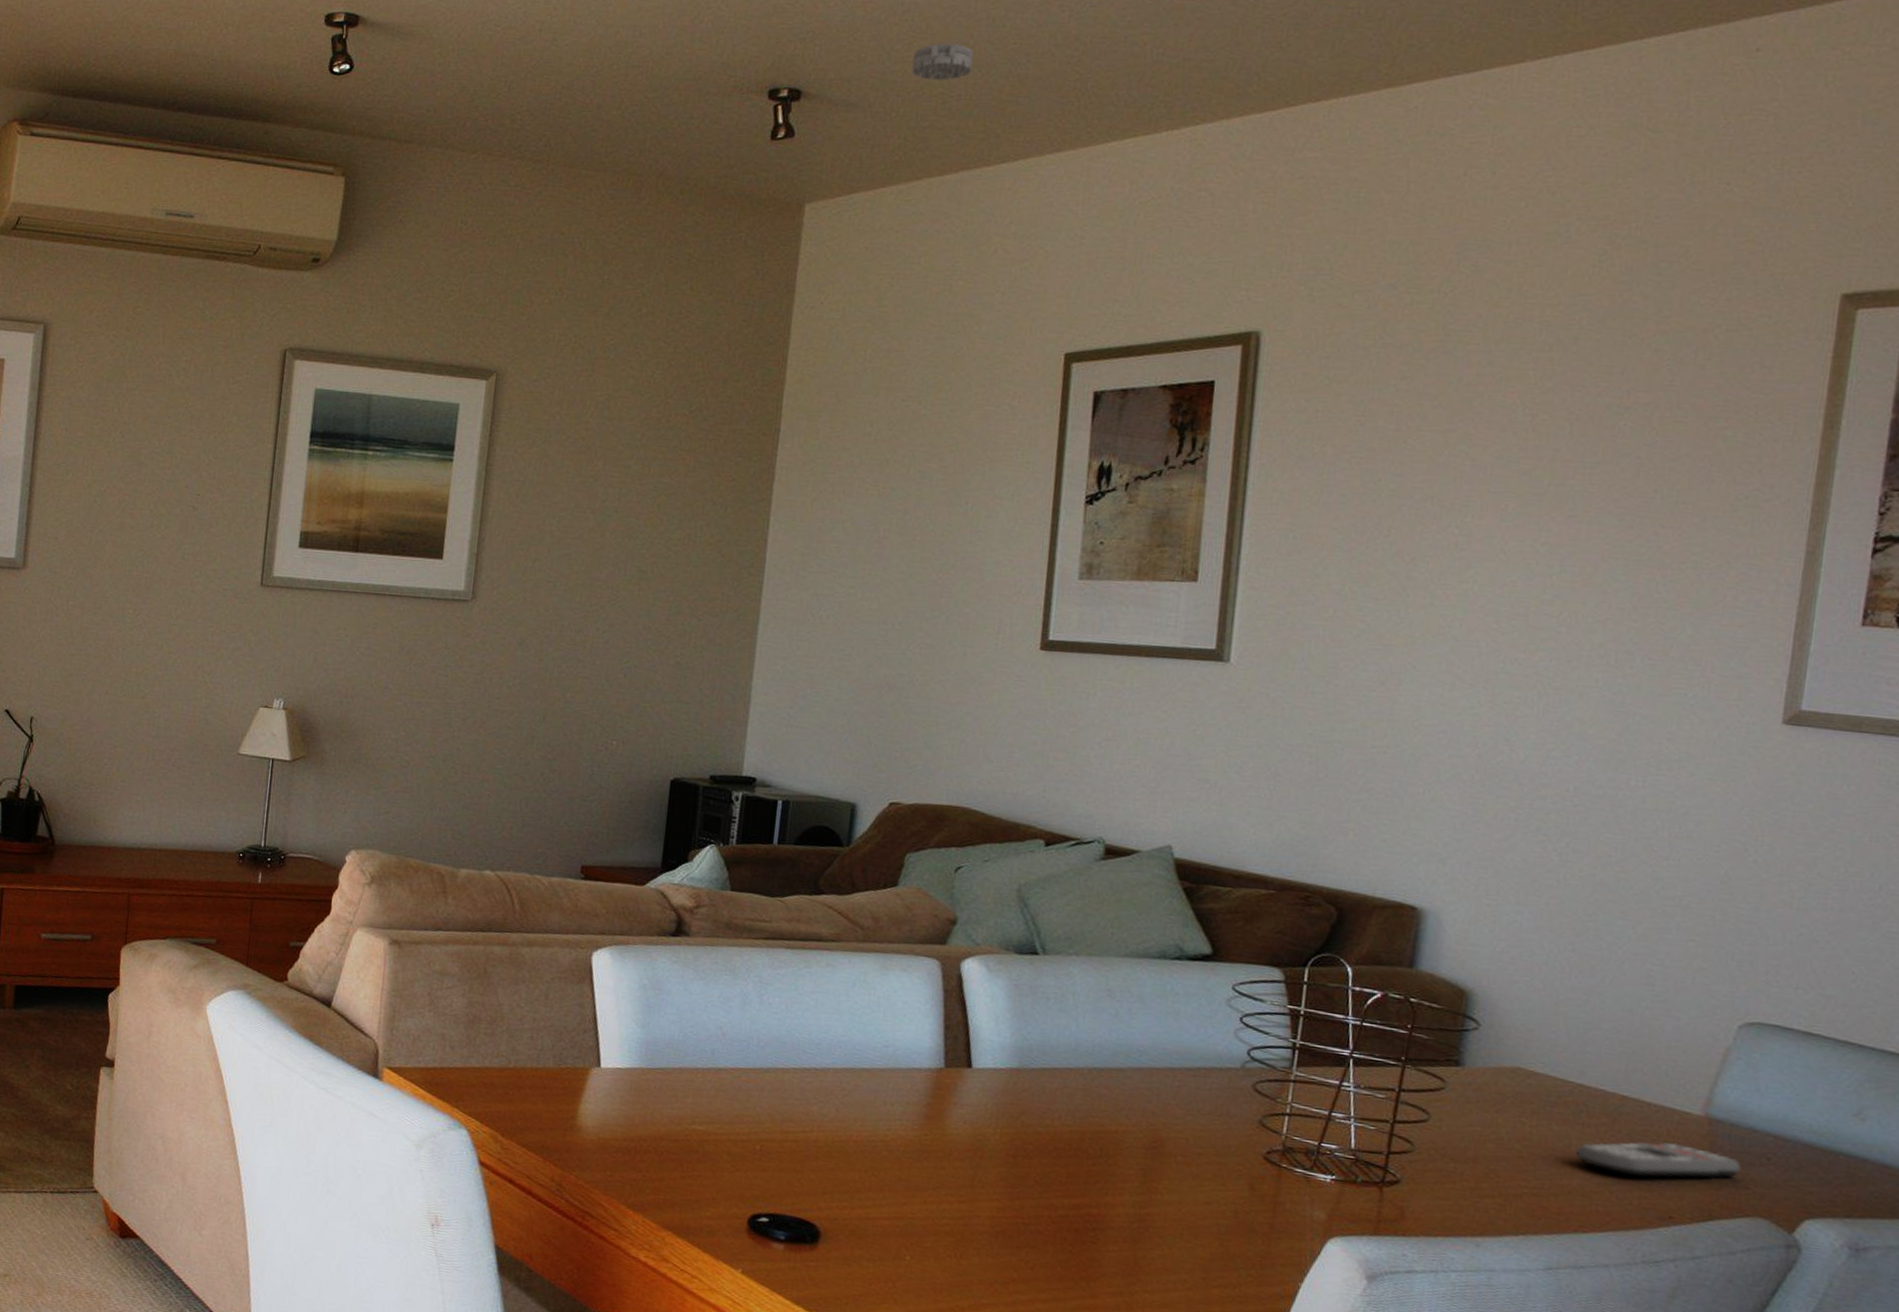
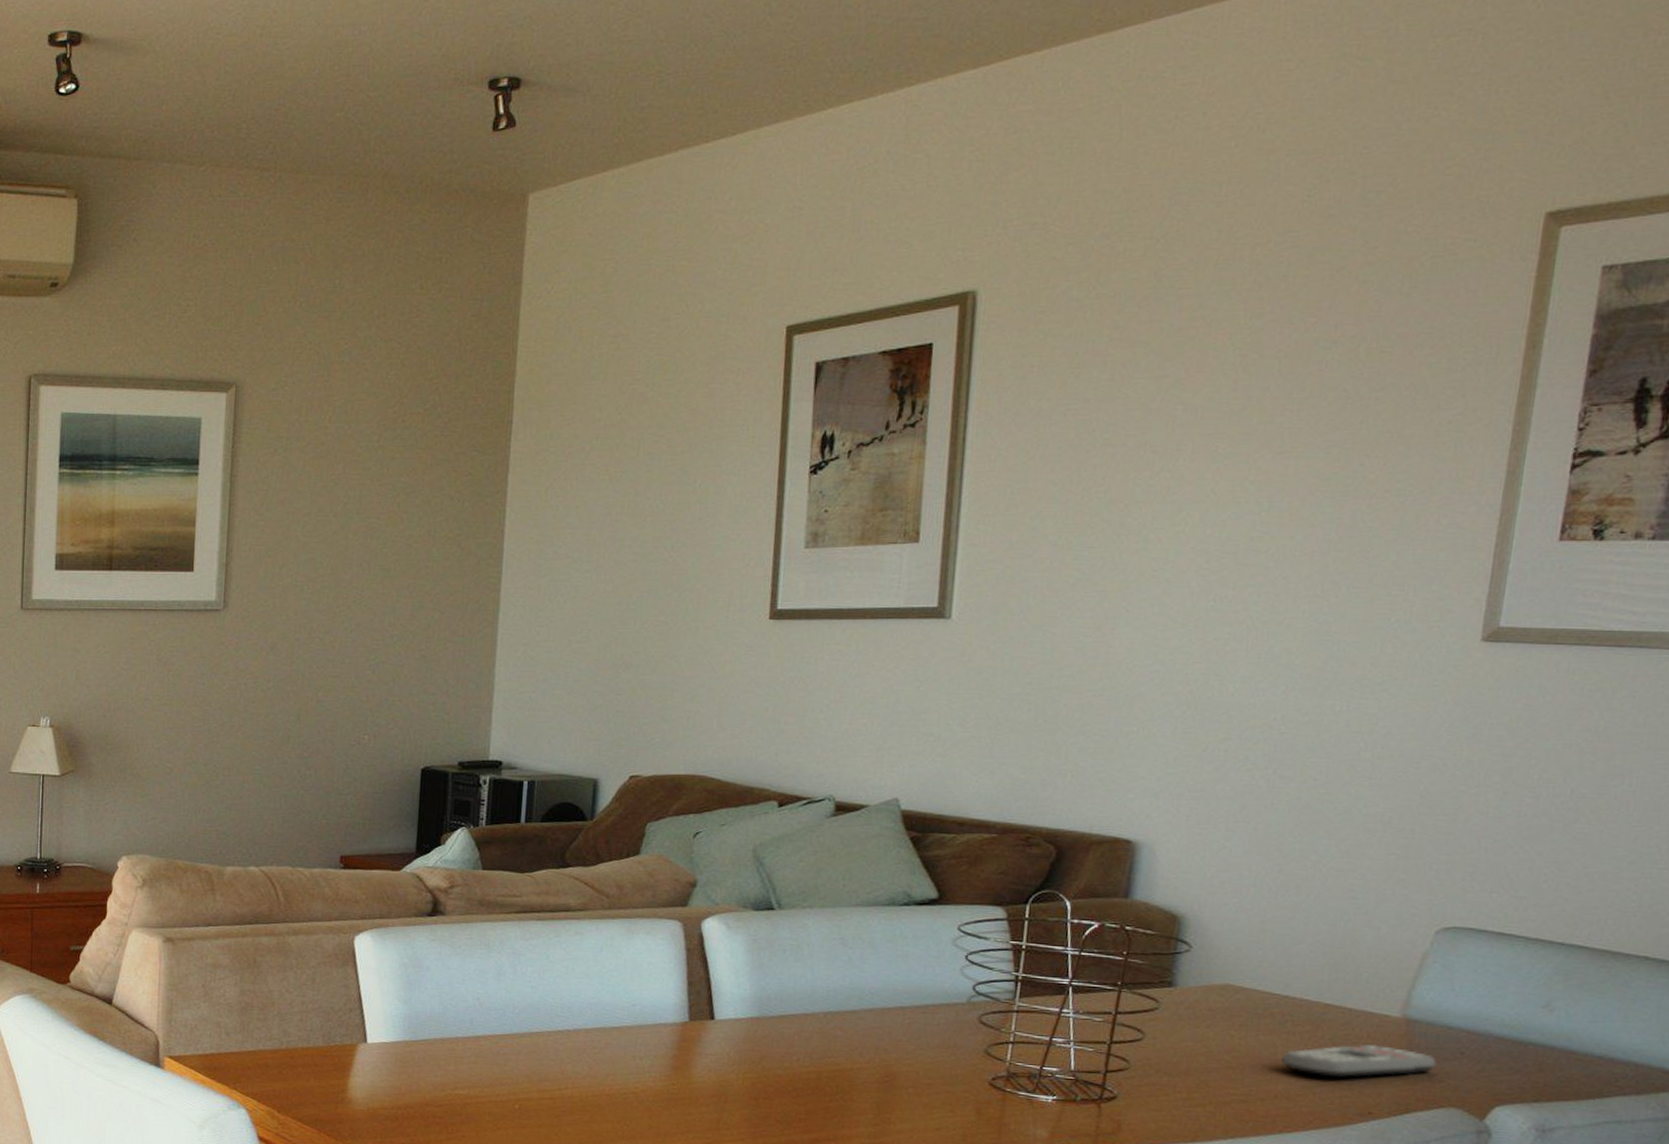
smoke detector: present [912,43,974,80] -> none [629,19,690,59]

